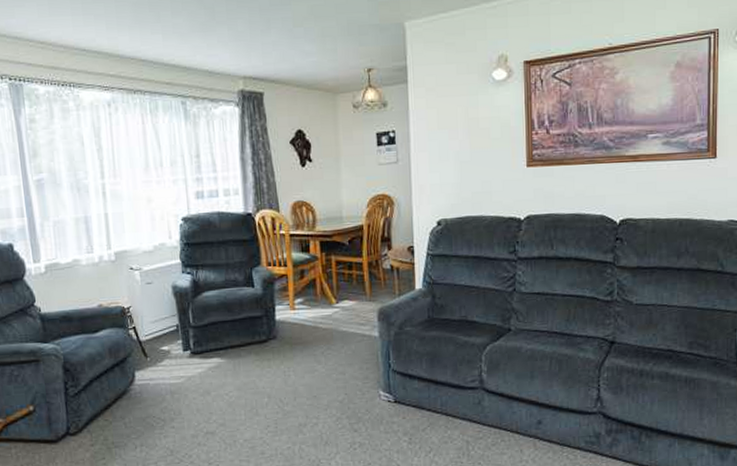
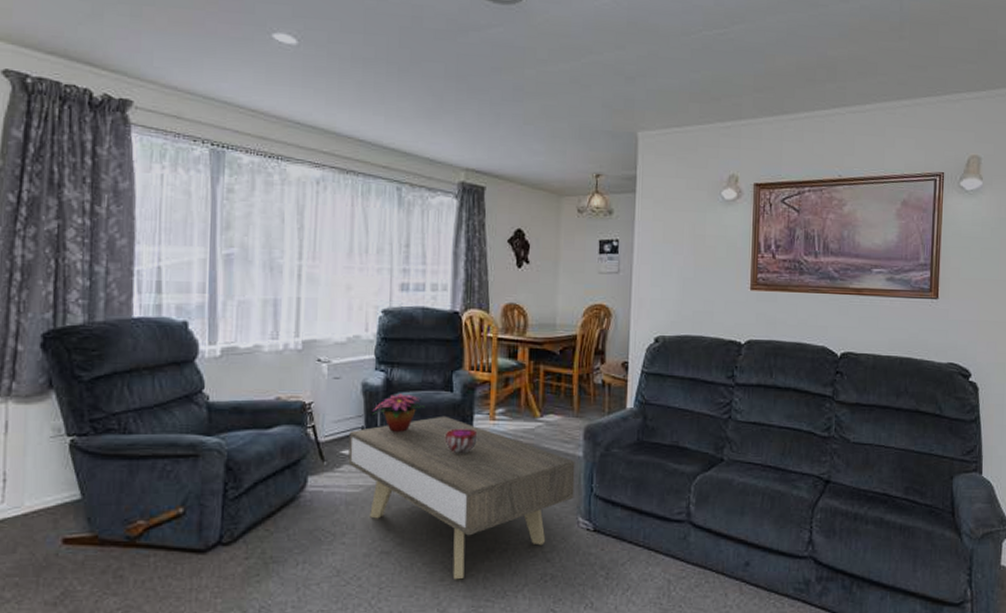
coffee table: none [166,309,374,452] -> present [348,415,575,580]
flower arrangement: none [184,292,231,327] -> present [372,393,425,432]
decorative bowl: none [252,319,281,342] -> present [446,428,478,454]

